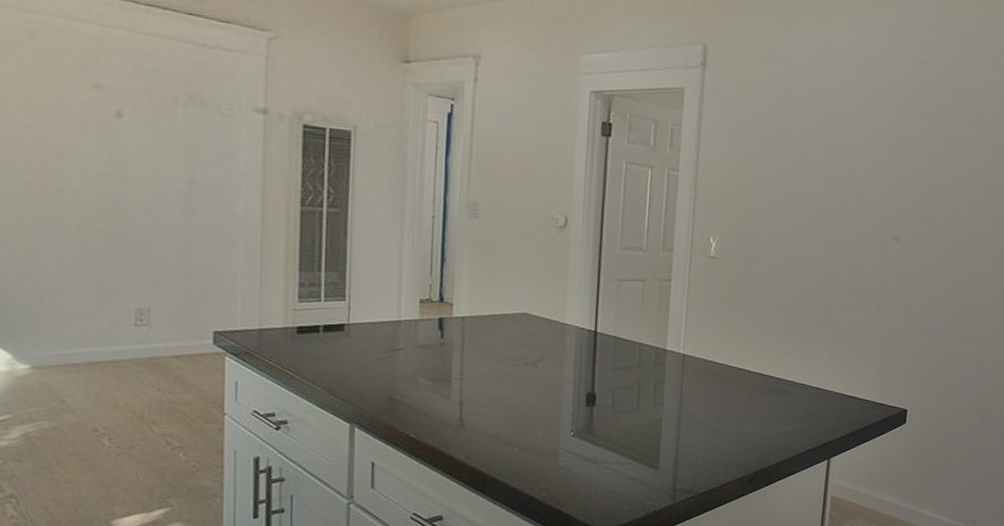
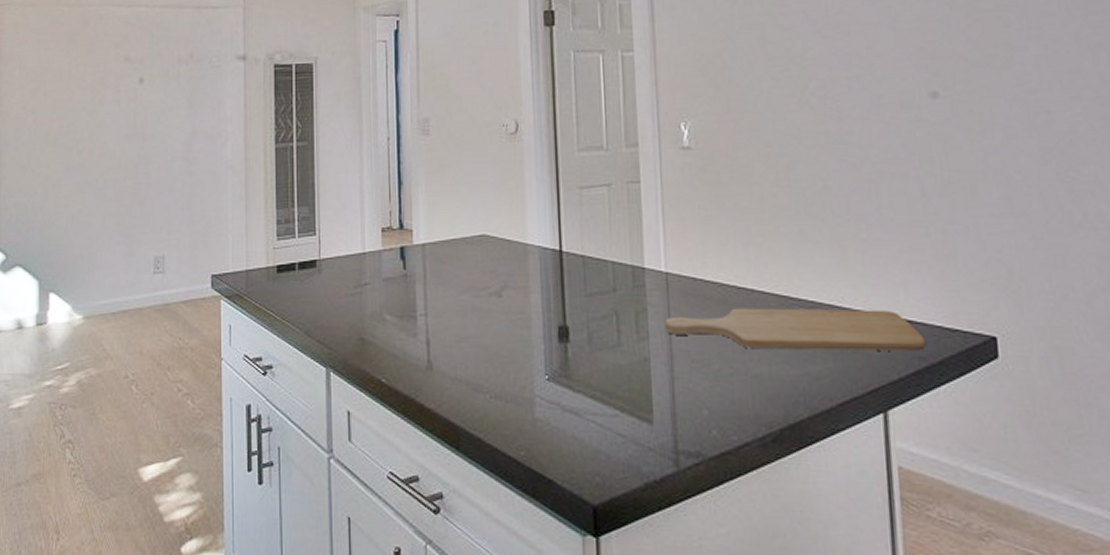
chopping board: none [677,383,863,418] -> present [665,308,927,351]

